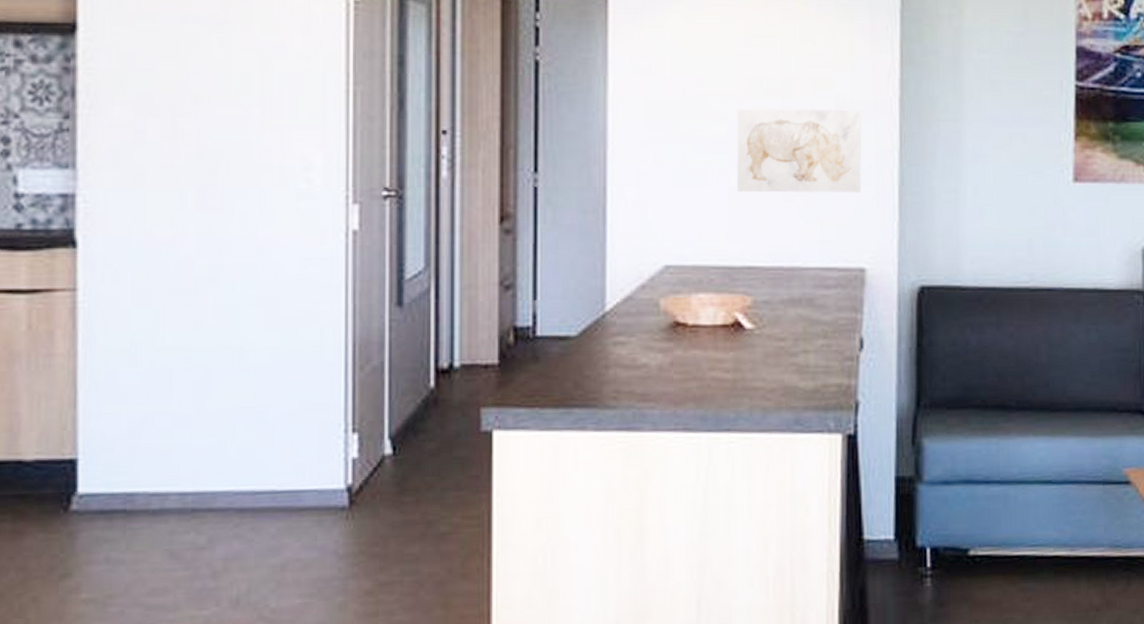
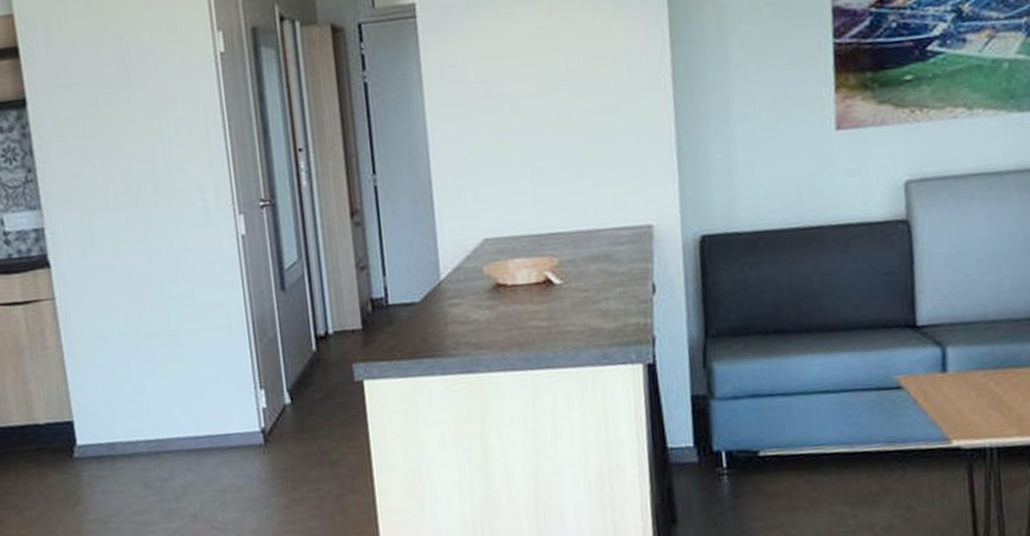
wall art: present [737,108,862,193] -> none [532,89,644,172]

